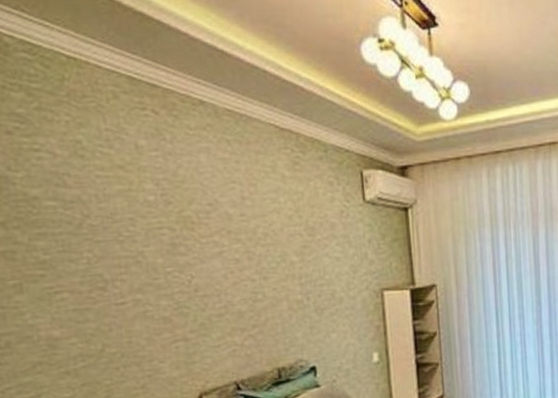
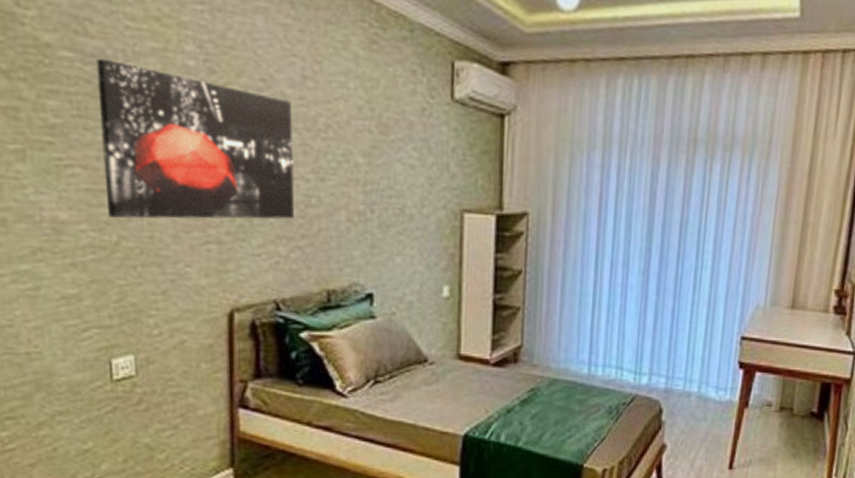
wall art: none [74,203,245,330] -> present [96,58,294,219]

